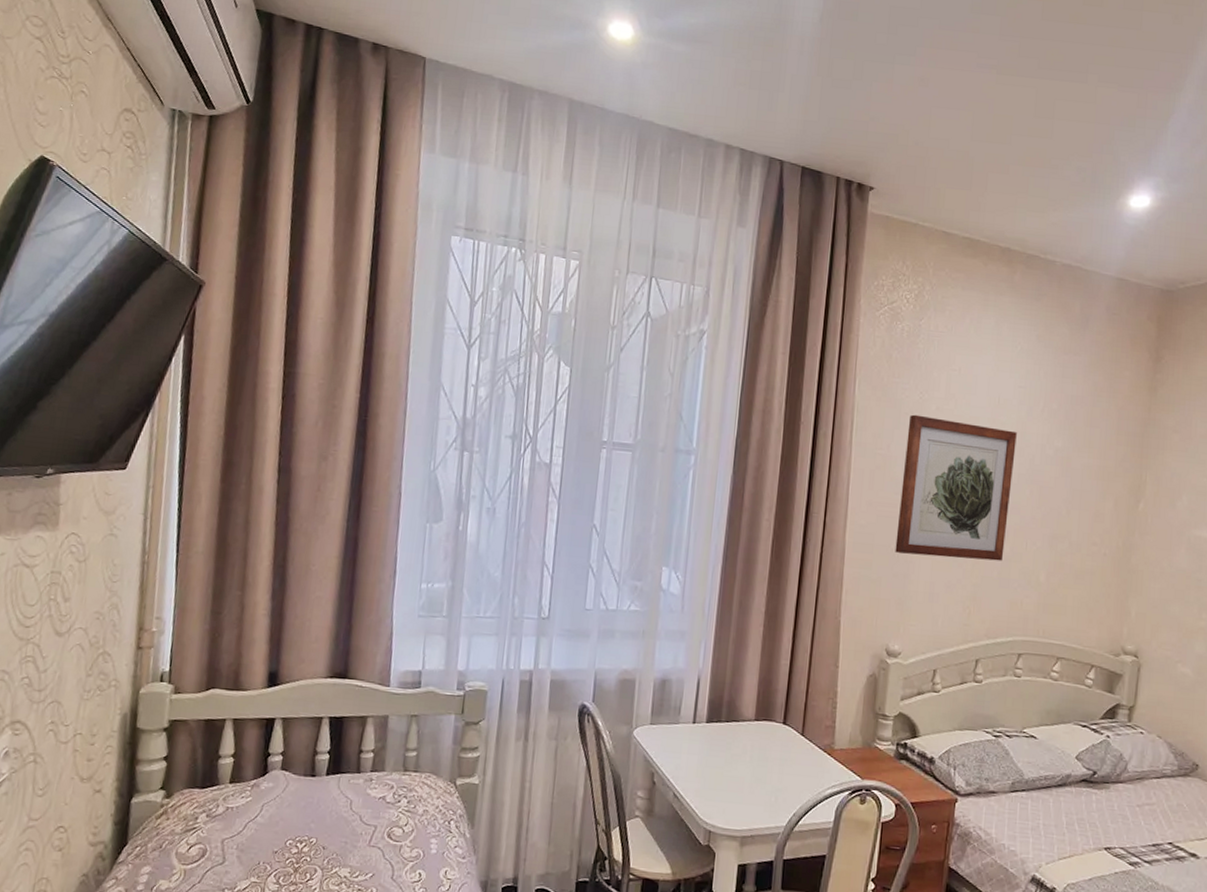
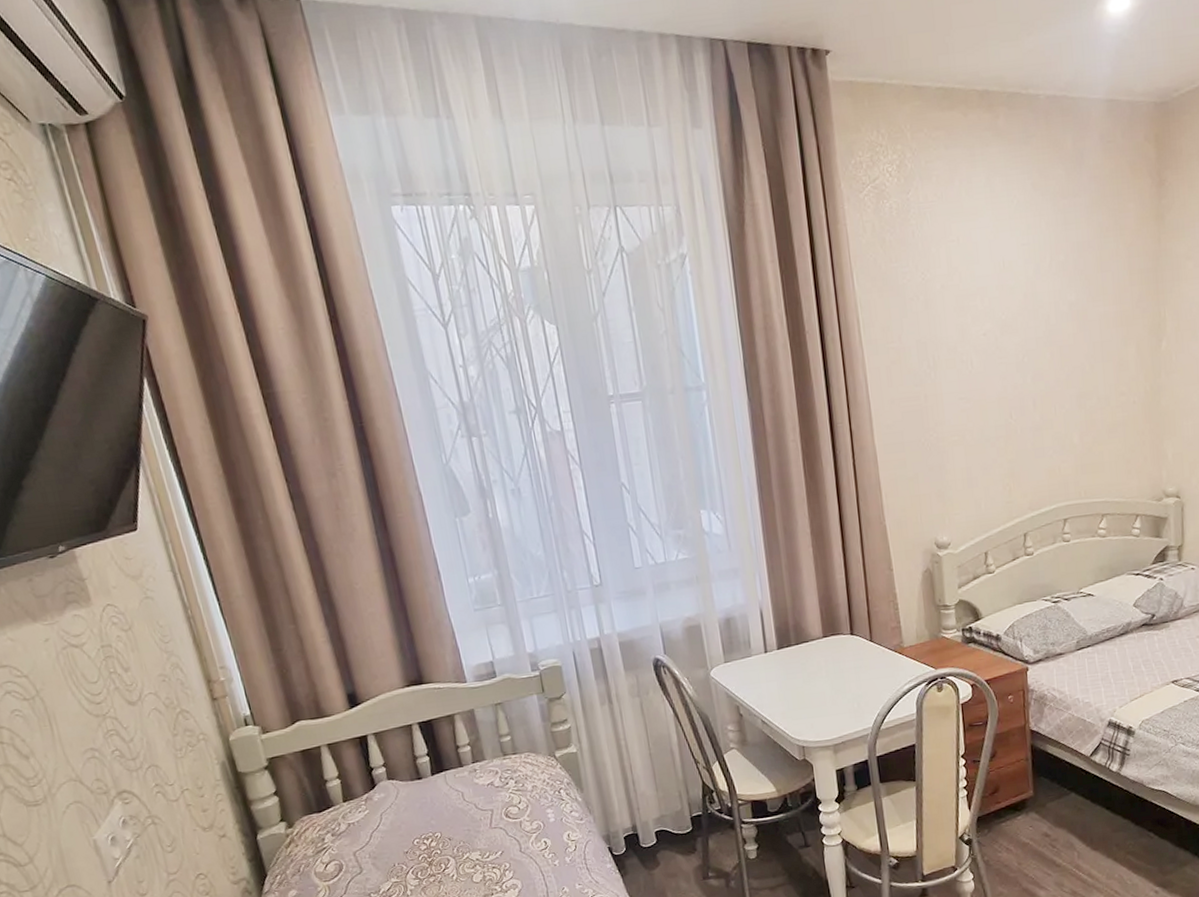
wall art: present [895,414,1017,561] -> none [915,293,1035,446]

